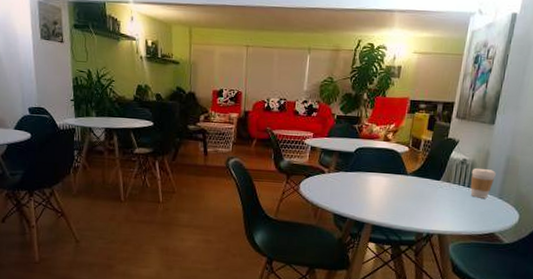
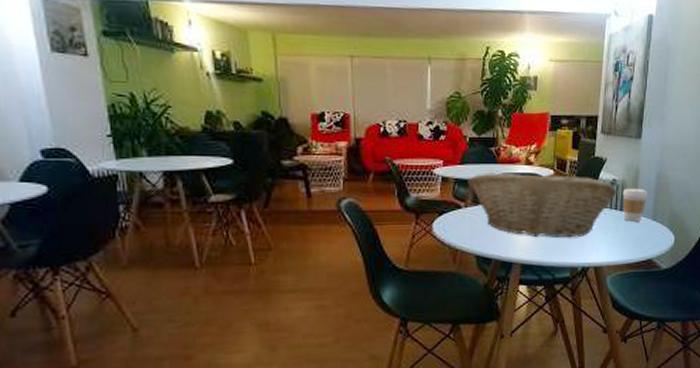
fruit basket: none [332,145,466,208] -> present [468,173,616,238]

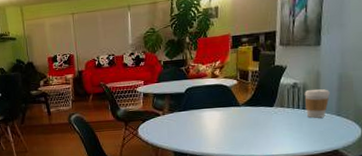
fruit basket: present [468,173,616,238] -> none [164,83,298,136]

